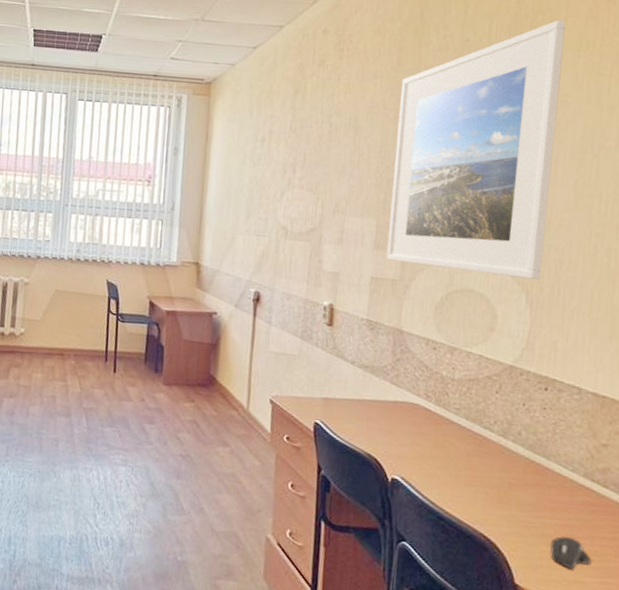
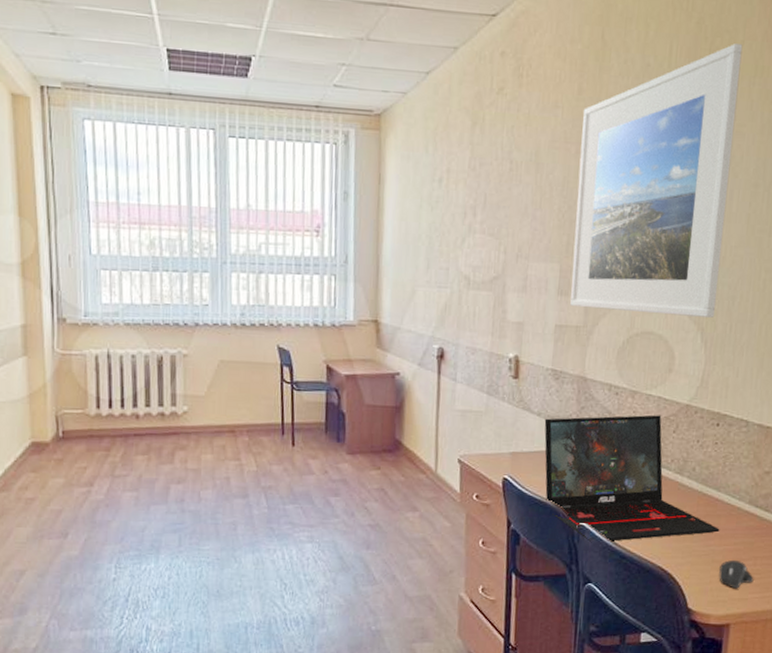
laptop: none [358,367,551,505] -> present [544,415,720,542]

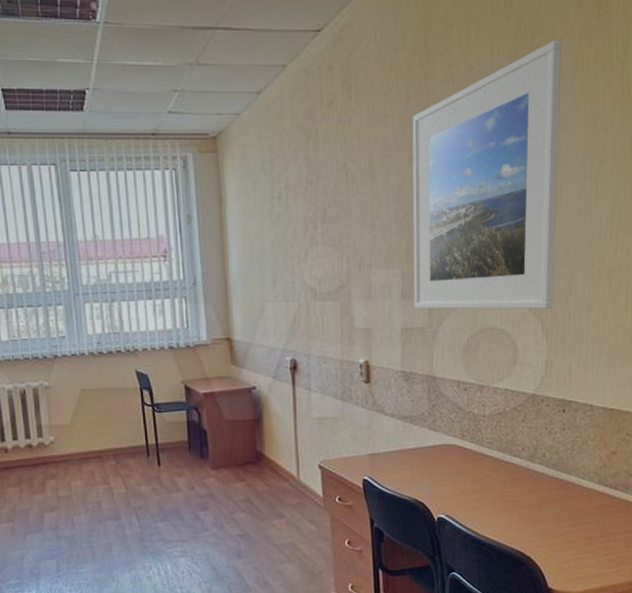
laptop: present [544,415,720,542] -> none [398,406,573,533]
computer mouse: present [719,560,754,589] -> none [575,539,608,566]

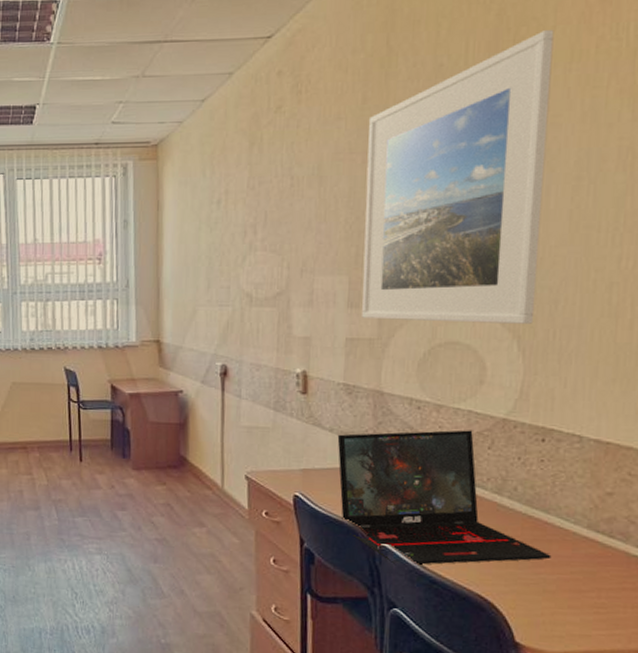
laptop: none [398,406,573,533] -> present [337,430,552,565]

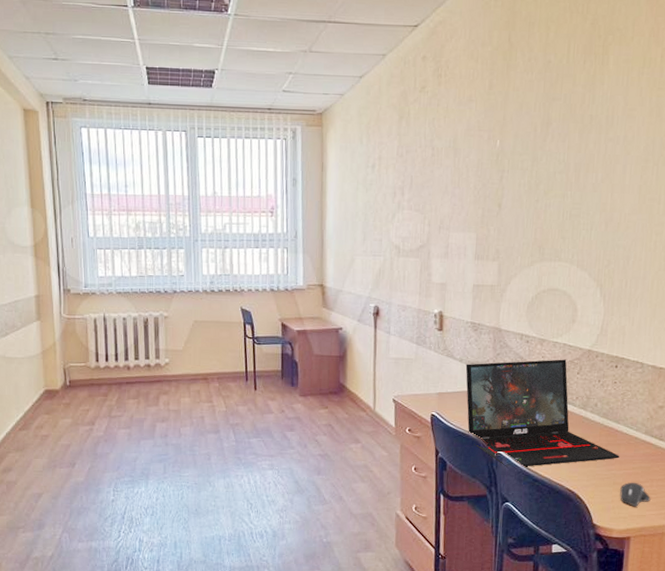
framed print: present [361,30,554,324] -> none [486,40,632,275]
computer mouse: none [552,591,598,624] -> present [620,483,651,507]

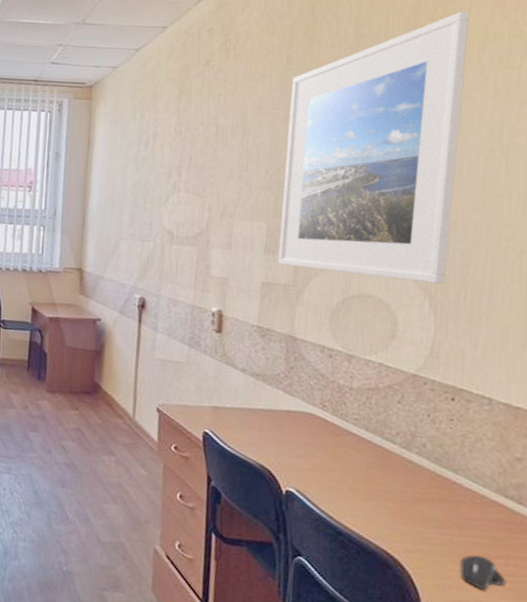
laptop: present [465,359,620,467] -> none [249,375,459,521]
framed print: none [486,40,632,275] -> present [278,12,470,284]

